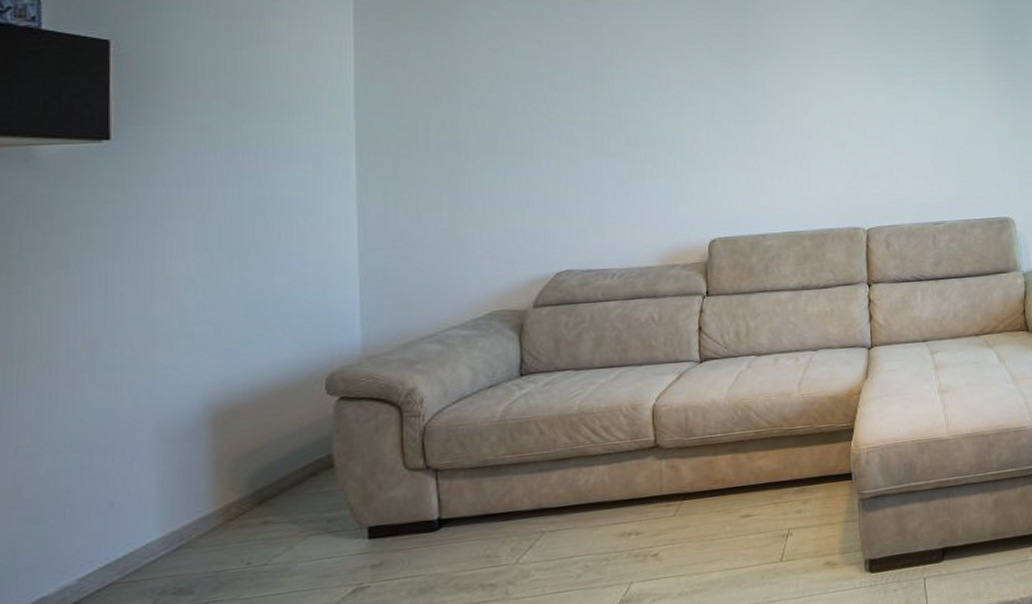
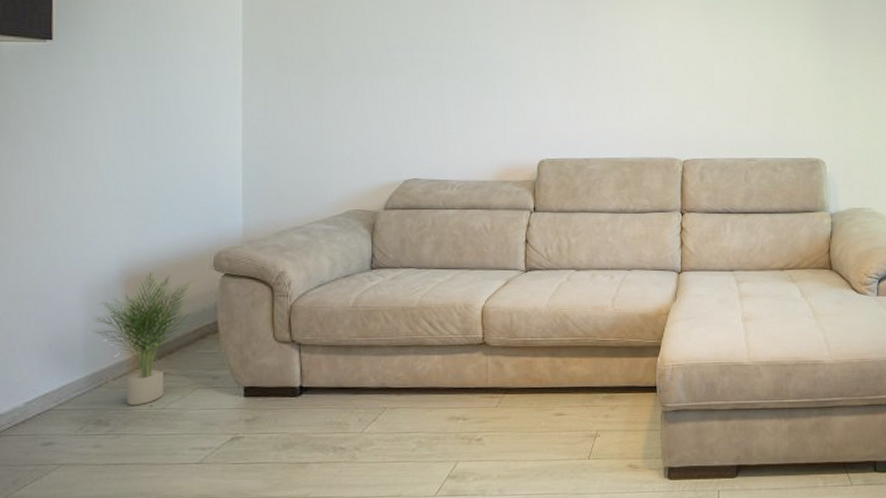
potted plant: none [170,404,304,567] -> present [93,272,196,406]

